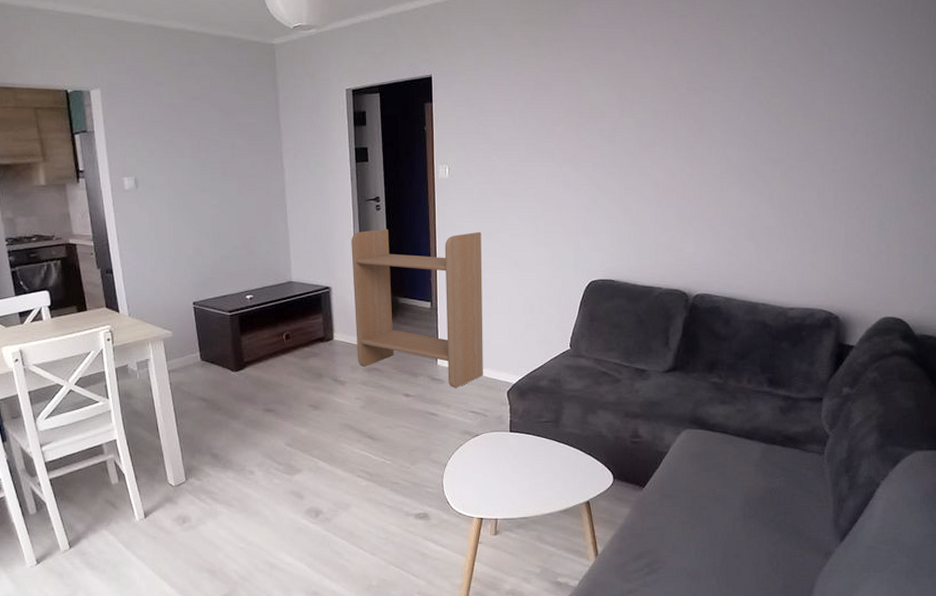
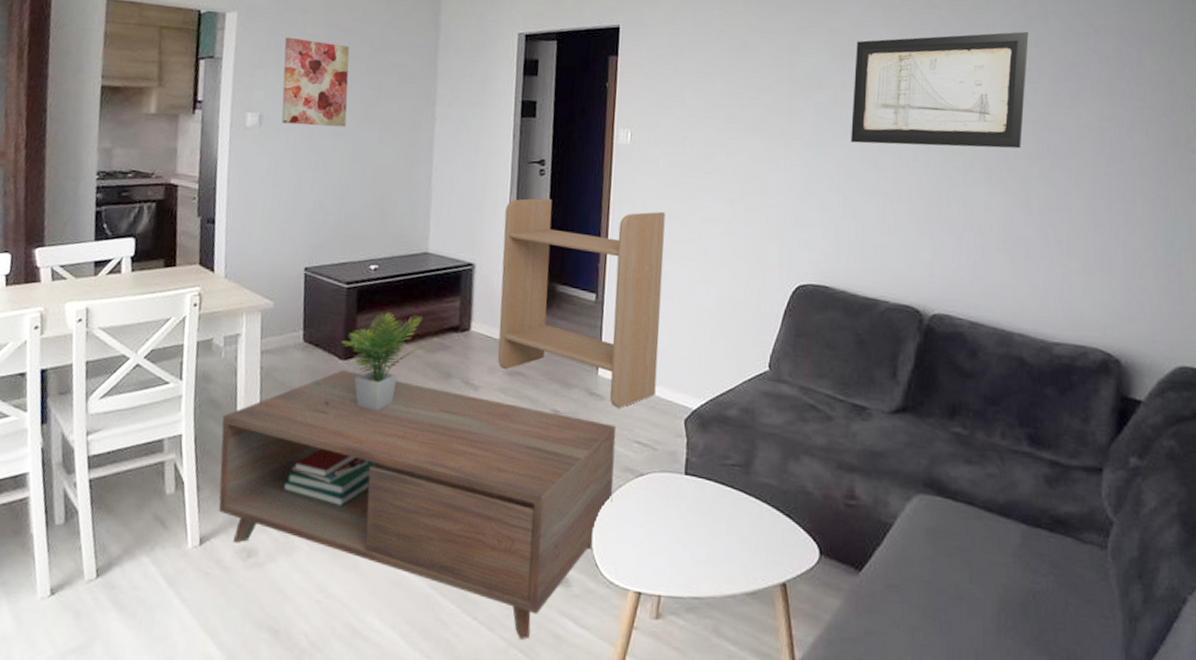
wall art: none [146,108,209,184] -> present [281,37,350,128]
coffee table: none [146,332,456,559] -> present [218,312,617,640]
wall art: none [629,53,774,161] -> present [851,31,1029,149]

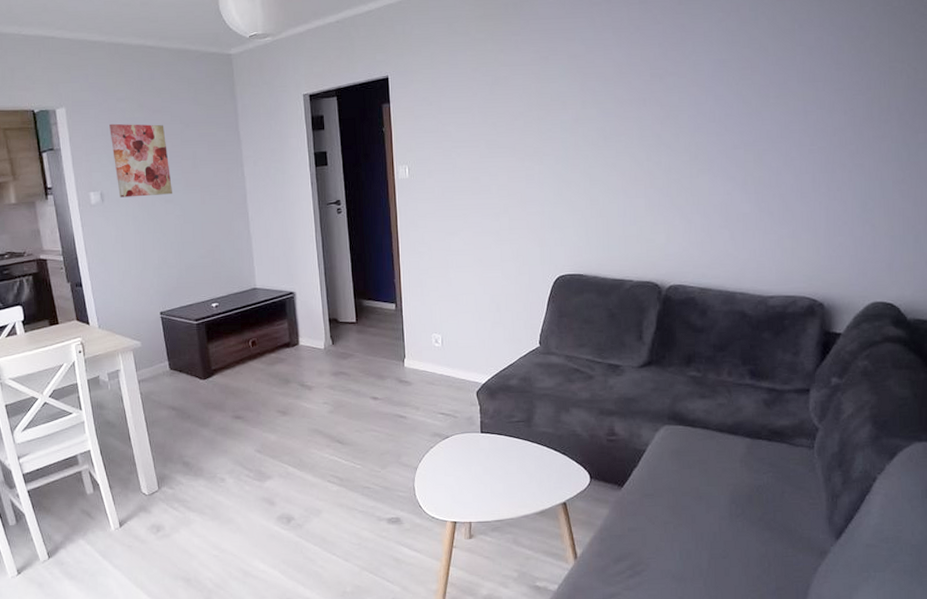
coffee table: present [218,312,617,640] -> none [118,338,427,564]
bookshelf: present [498,198,666,408] -> none [313,230,451,389]
wall art: present [851,31,1029,149] -> none [592,34,742,152]

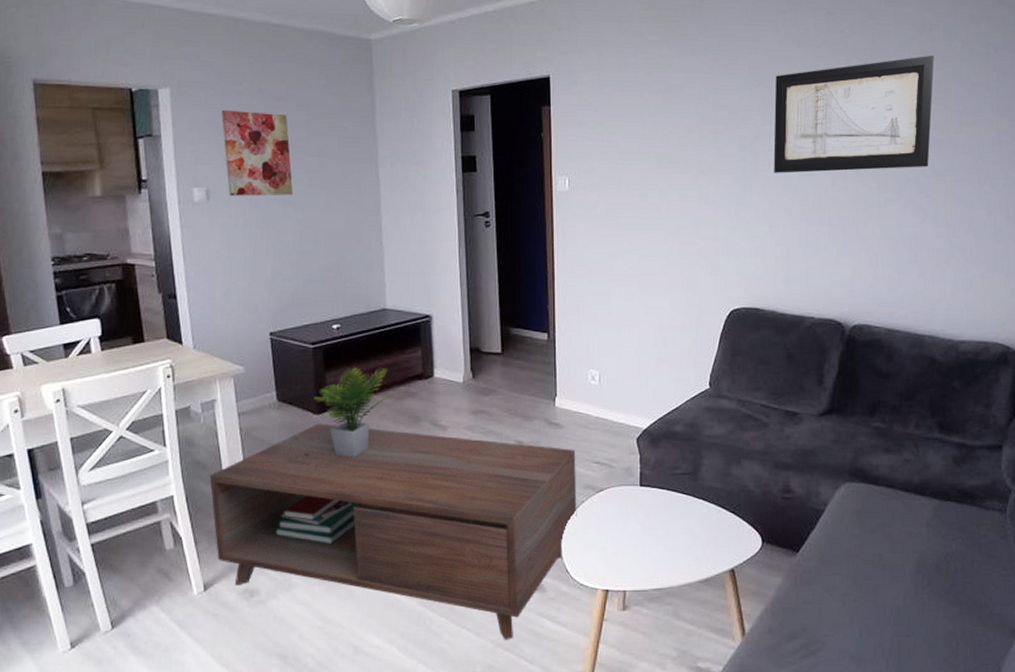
coffee table: none [118,338,427,564] -> present [209,367,577,640]
wall art: none [592,34,742,152] -> present [774,55,934,173]

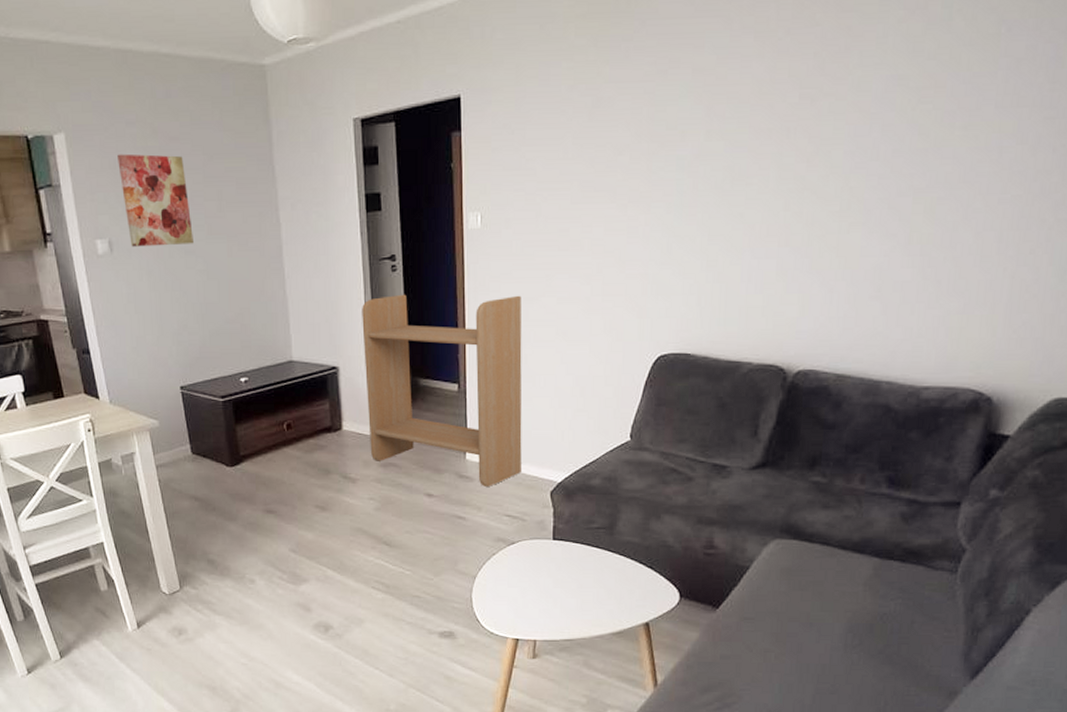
coffee table: present [209,367,577,640] -> none [134,420,488,681]
bookshelf: none [456,248,609,433] -> present [362,294,522,486]
wall art: present [774,55,934,173] -> none [715,40,927,198]

